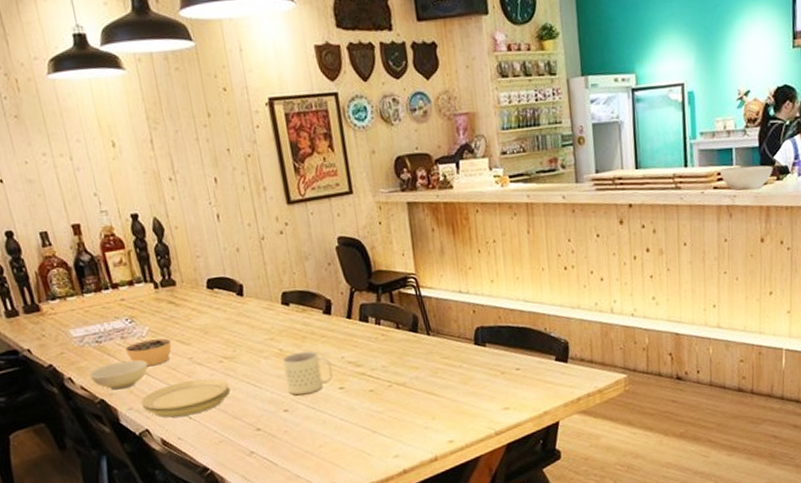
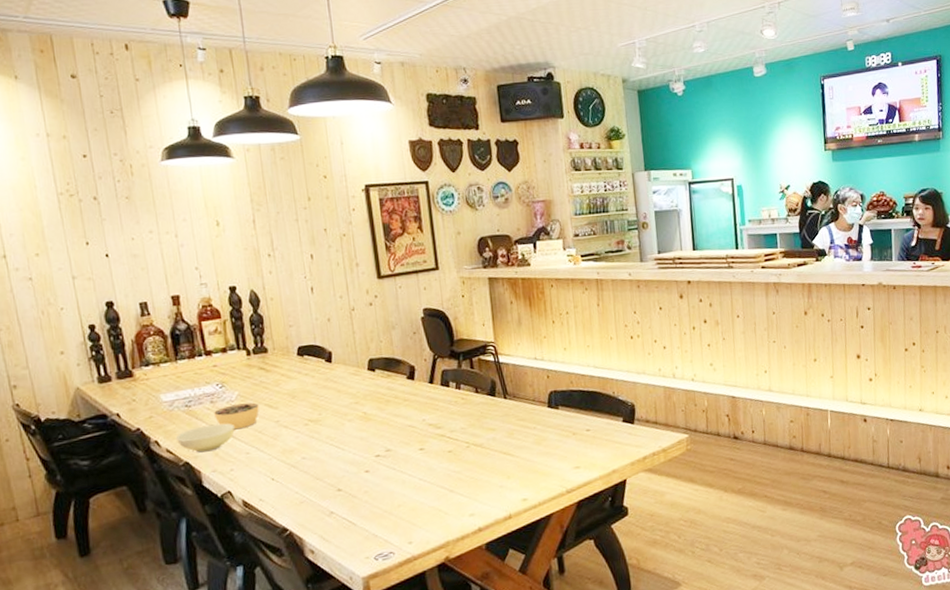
plate: present [141,378,231,418] -> none [225,441,314,480]
mug: present [282,351,333,396] -> none [365,414,414,457]
bowl: present [720,165,773,191] -> none [767,248,813,271]

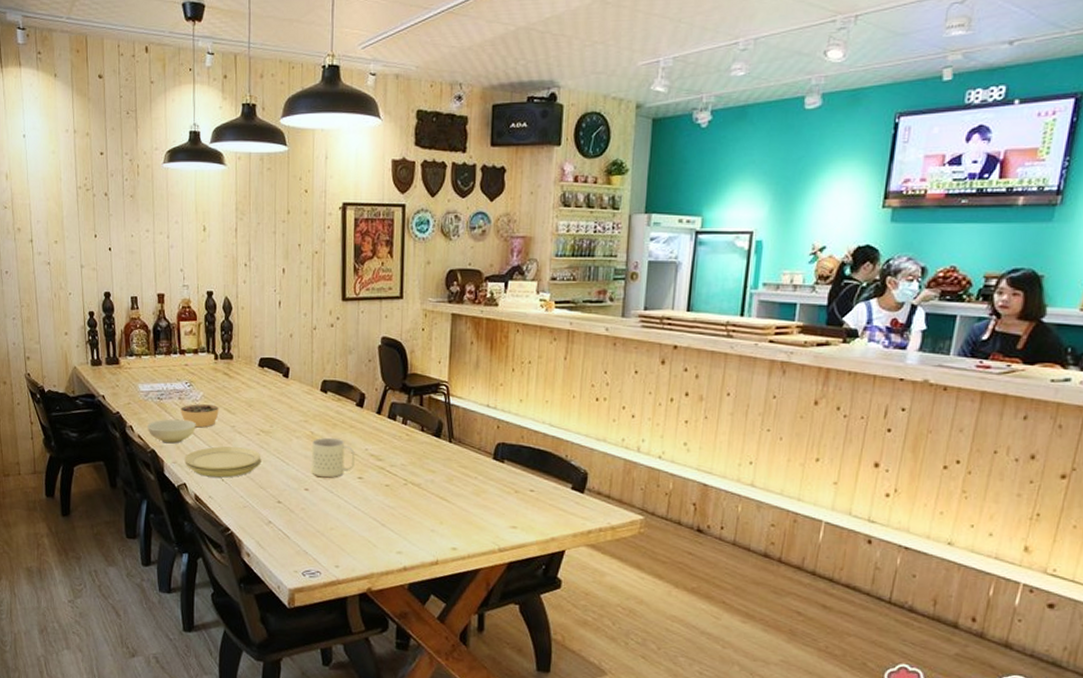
plate: none [225,441,314,480] -> present [184,446,261,478]
mug: none [365,414,414,457] -> present [311,437,355,478]

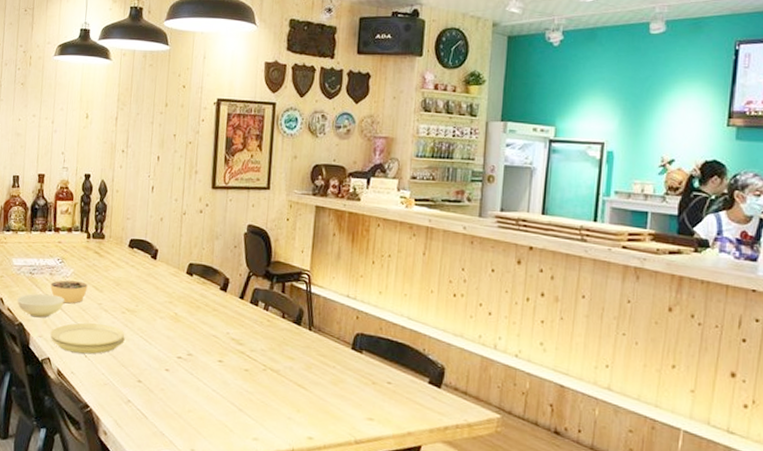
mug: present [311,437,355,478] -> none [173,319,217,360]

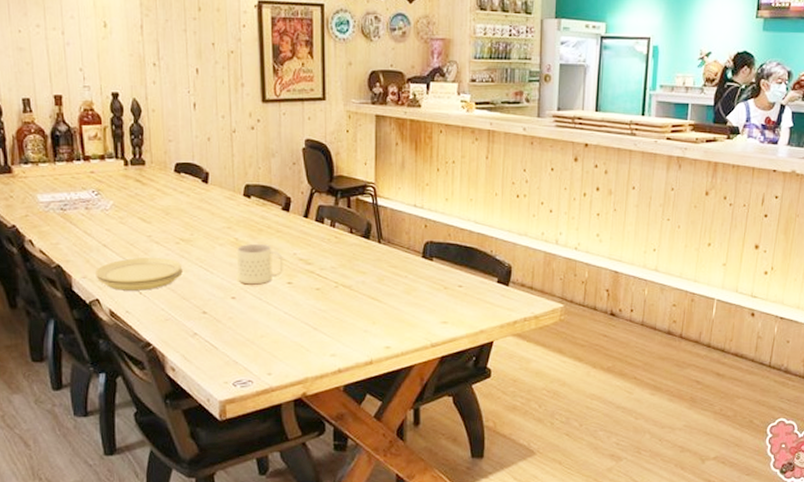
bowl: present [16,293,64,318] -> none [49,231,107,257]
salad: present [50,280,88,304] -> none [88,214,132,239]
mug: none [173,319,217,360] -> present [236,243,283,285]

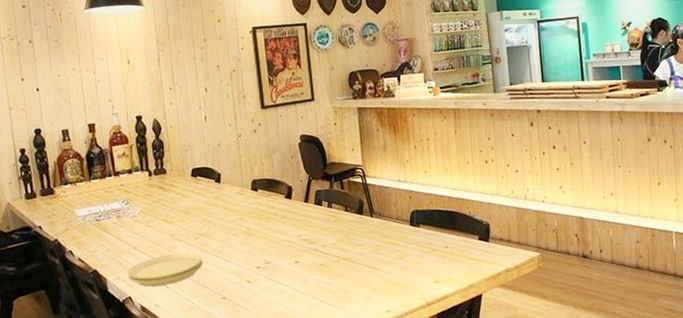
mug: present [236,243,283,285] -> none [248,229,290,268]

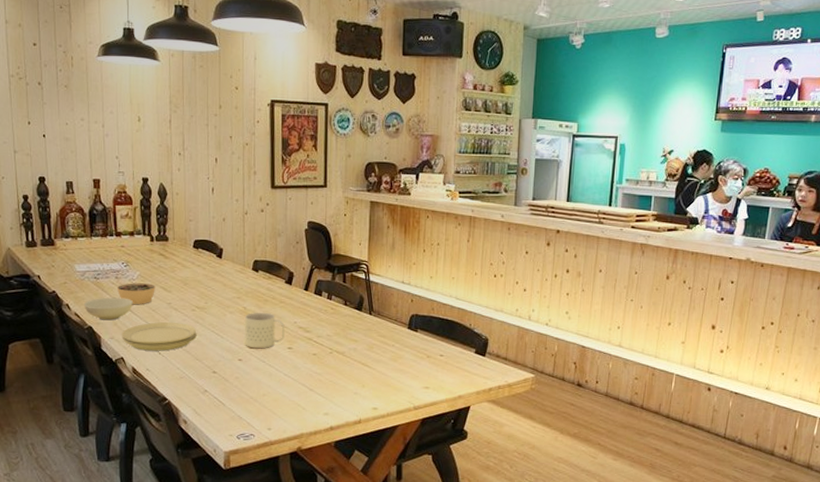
bowl: none [86,236,136,262] -> present [83,297,133,321]
salad: none [120,218,158,242] -> present [117,283,155,305]
mug: none [248,229,290,268] -> present [244,312,285,349]

